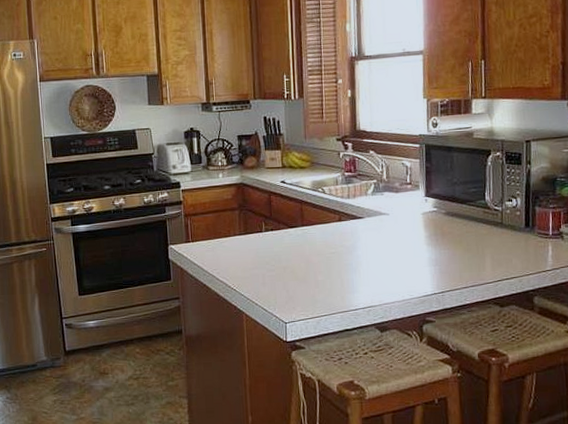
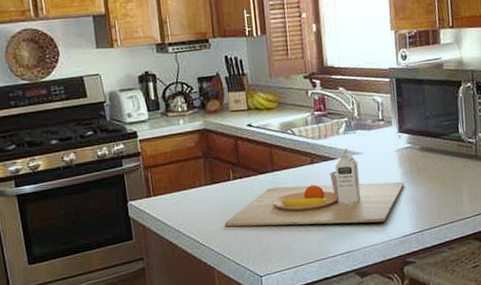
cutting board: none [255,209,428,281] -> present [224,148,404,227]

